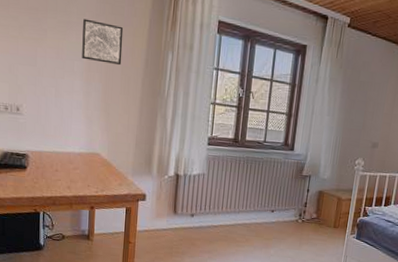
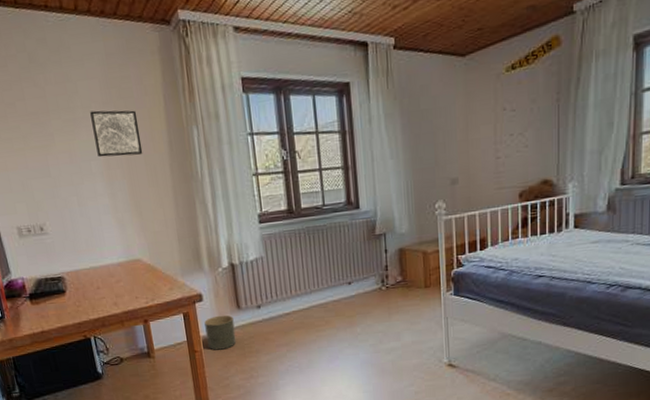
planter: none [141,215,169,246] -> present [204,315,237,350]

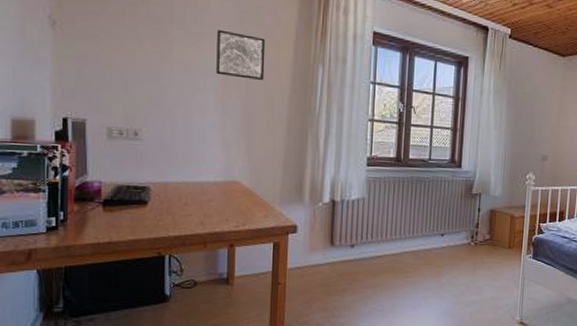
planter: present [204,315,237,350] -> none [293,249,325,285]

